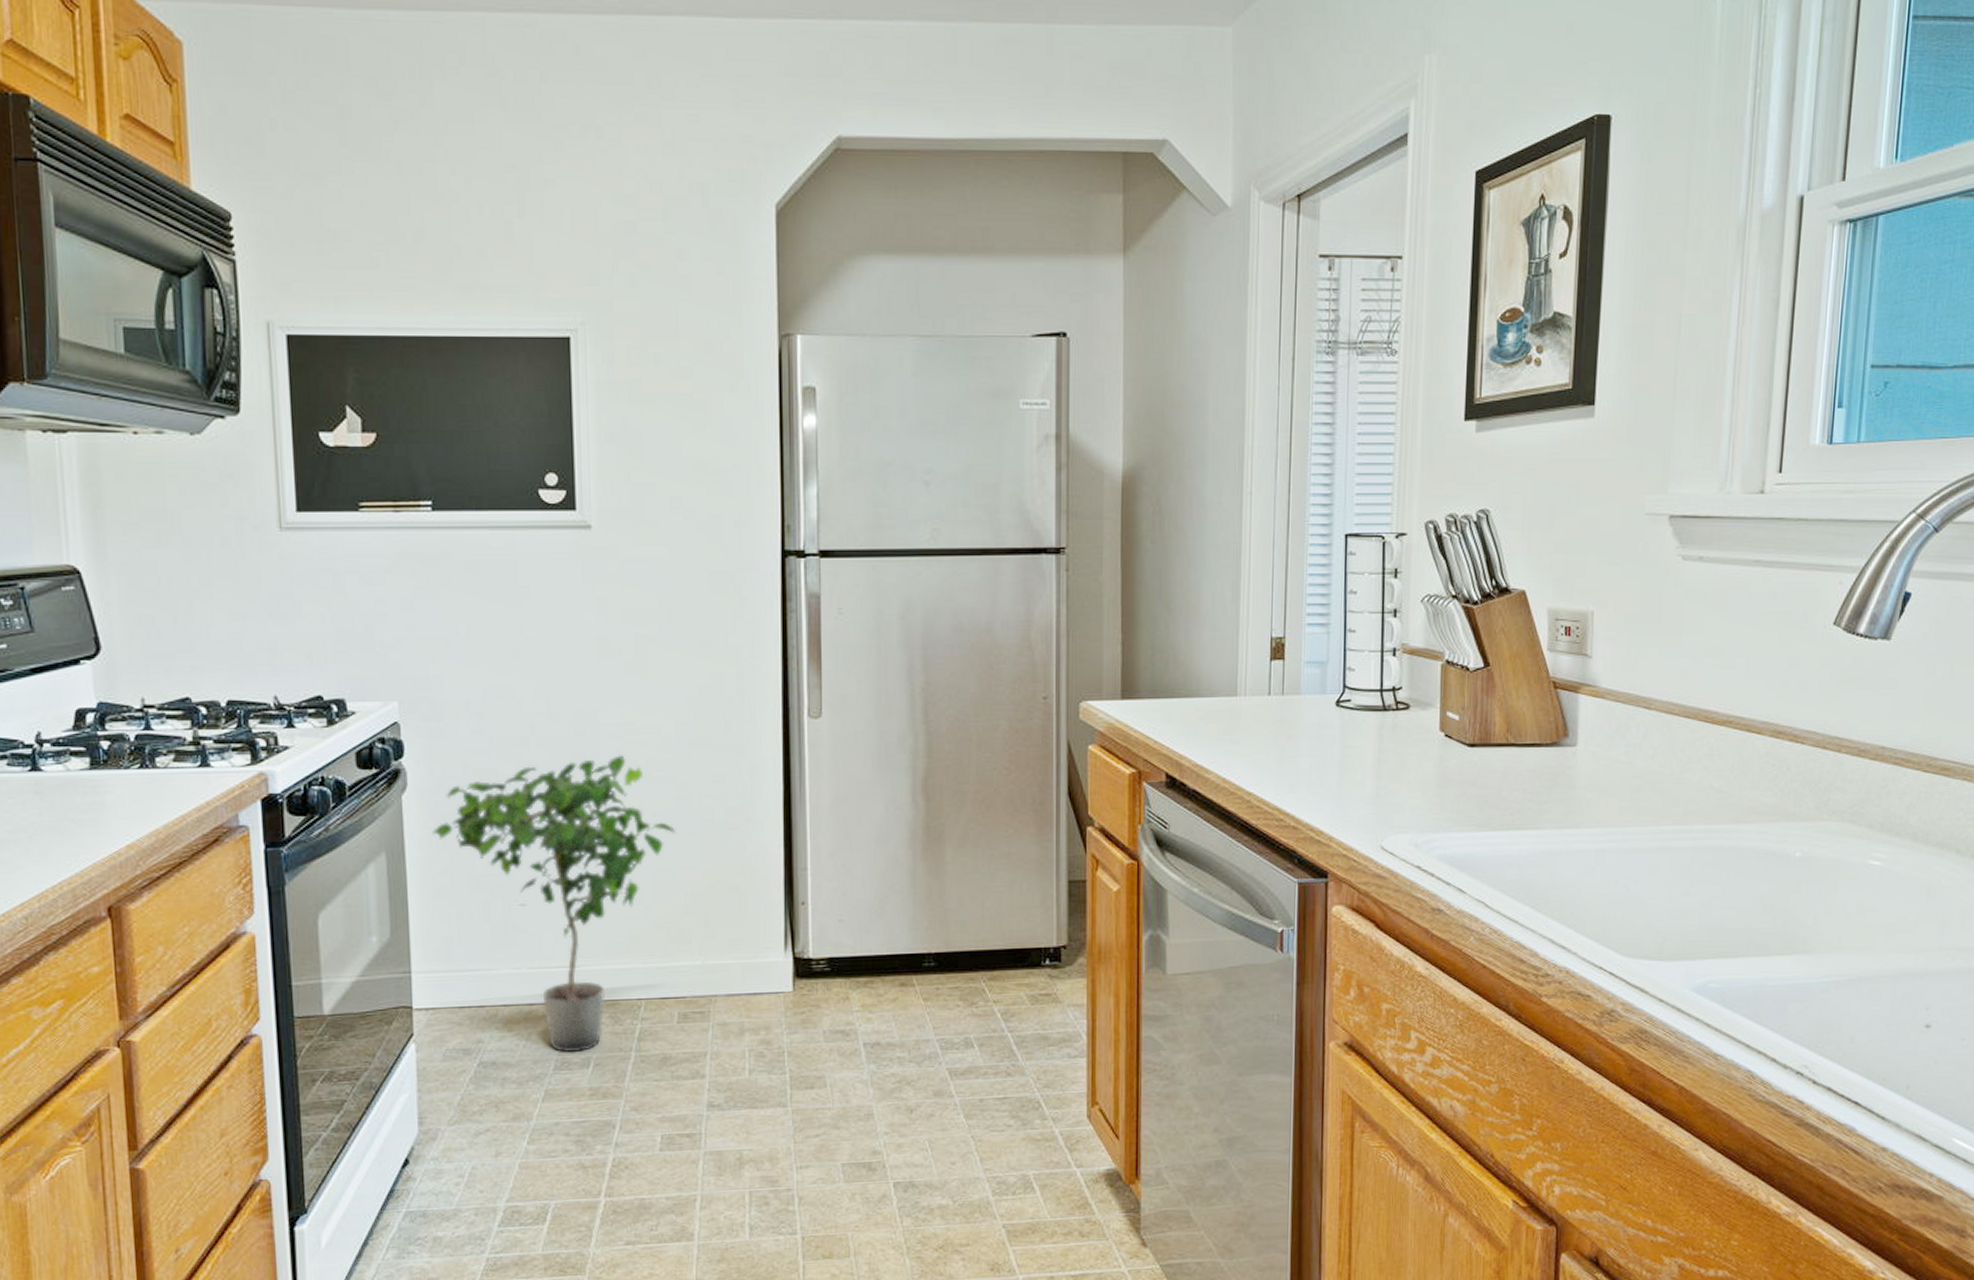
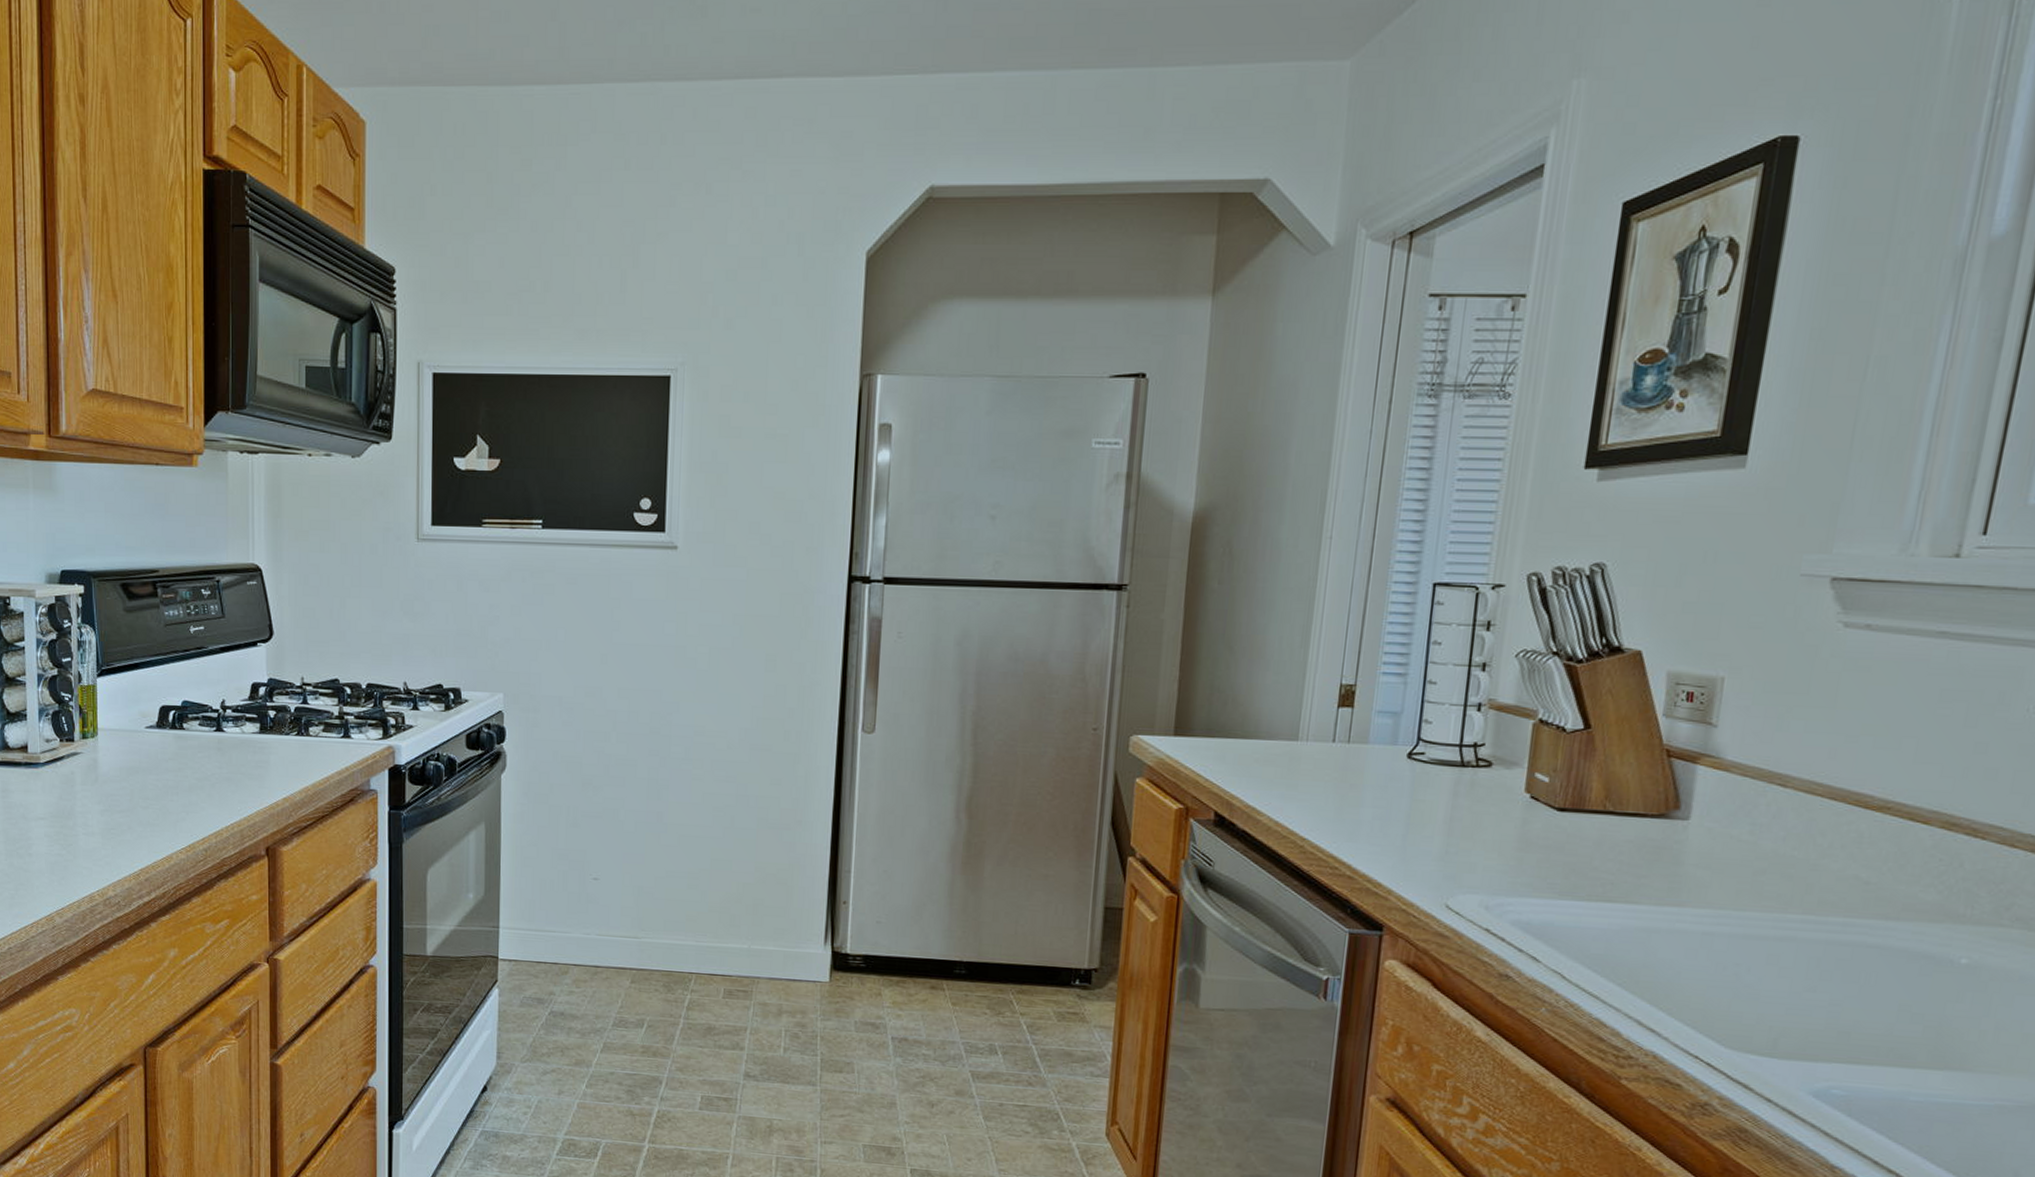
potted plant: present [431,755,675,1053] -> none [523,754,733,1014]

